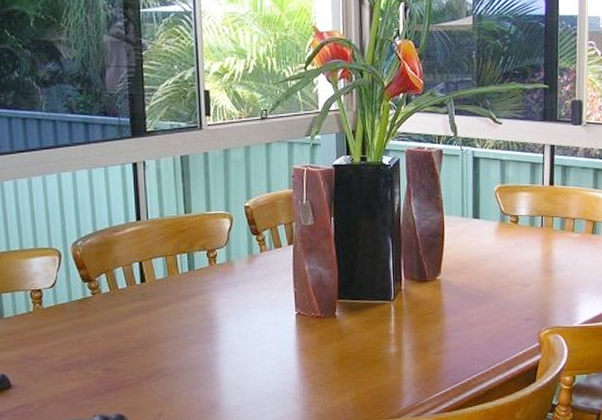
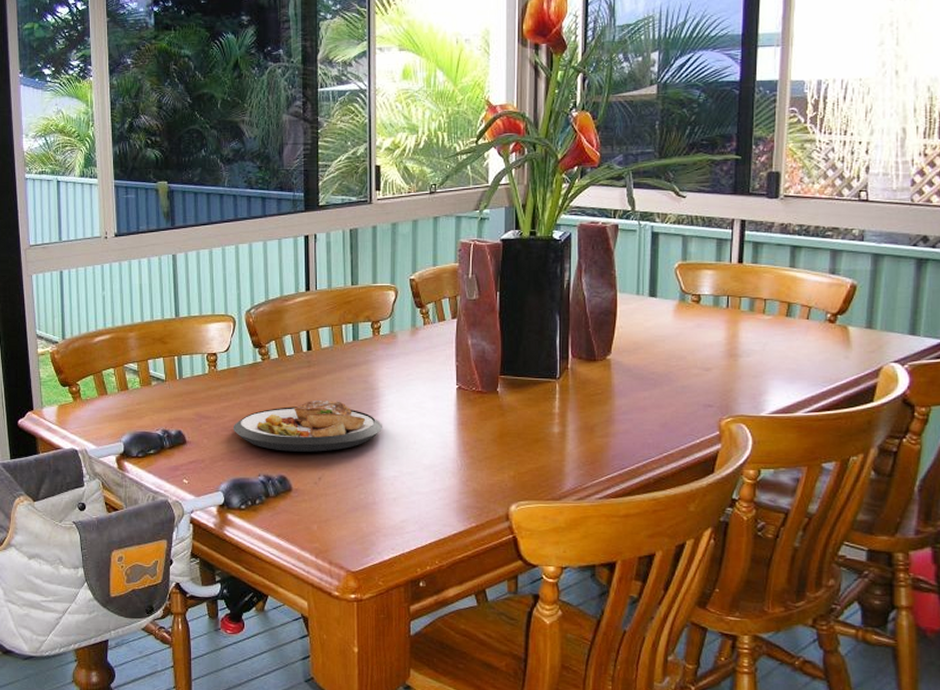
plate: none [63,333,224,389] -> present [232,401,383,452]

